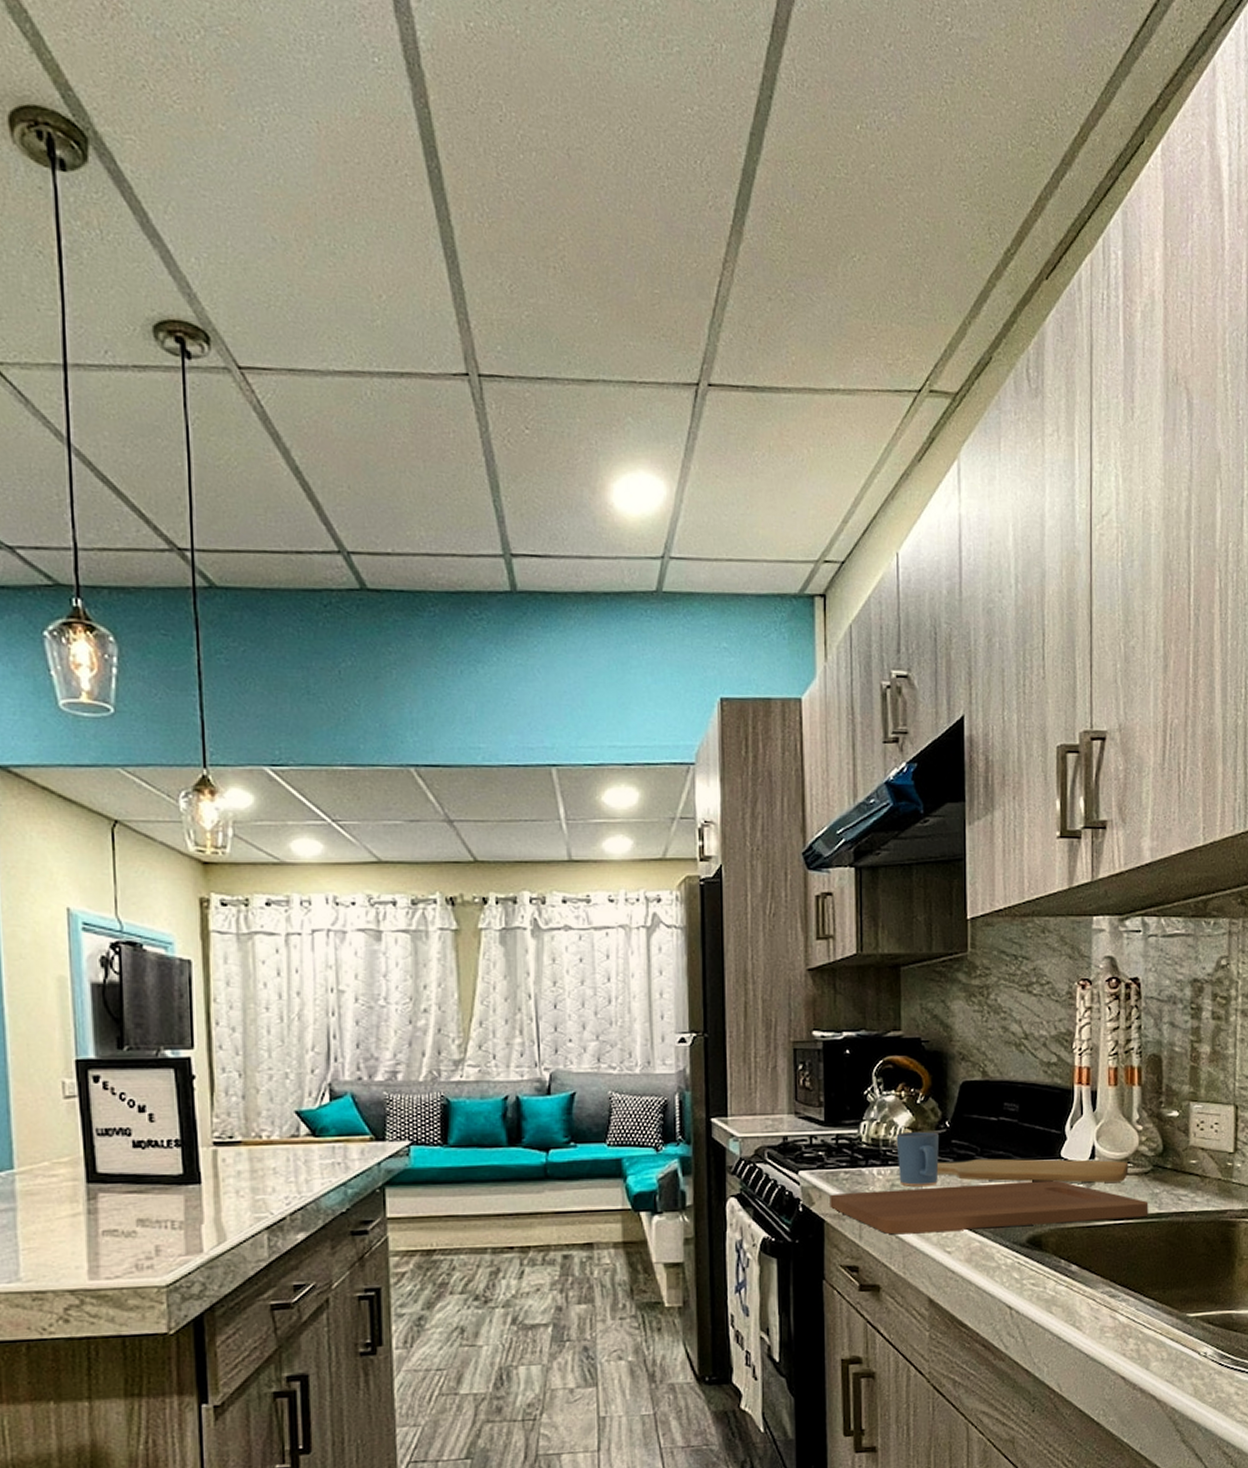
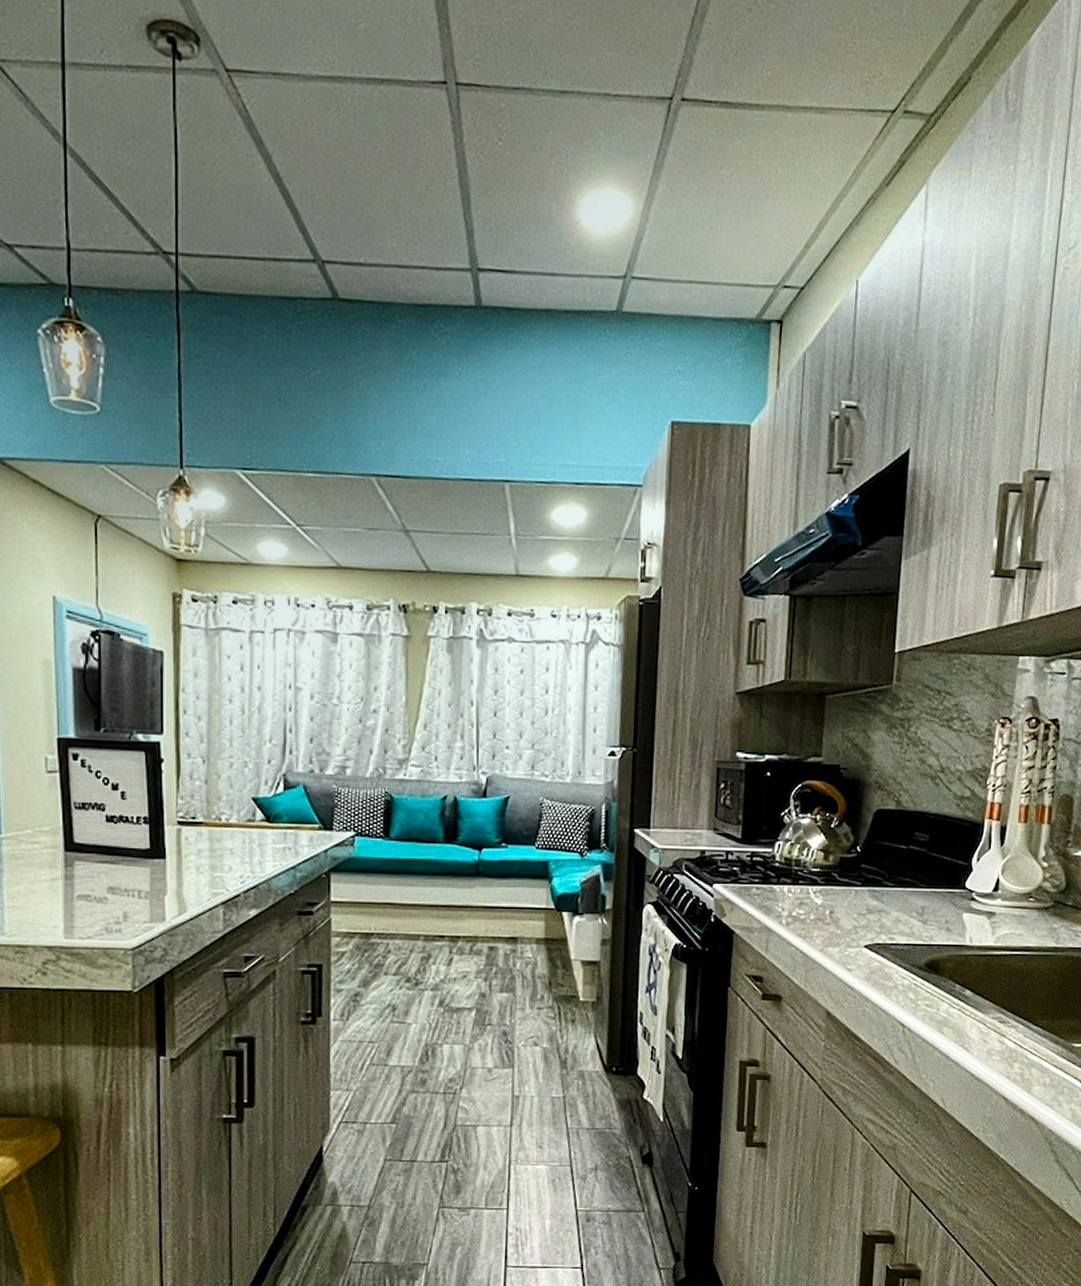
cutting board: present [830,1180,1149,1235] -> none [740,907,1046,951]
mug: present [896,1131,940,1187] -> none [808,853,851,906]
chopping board: present [936,1158,1129,1183] -> none [844,884,1031,915]

